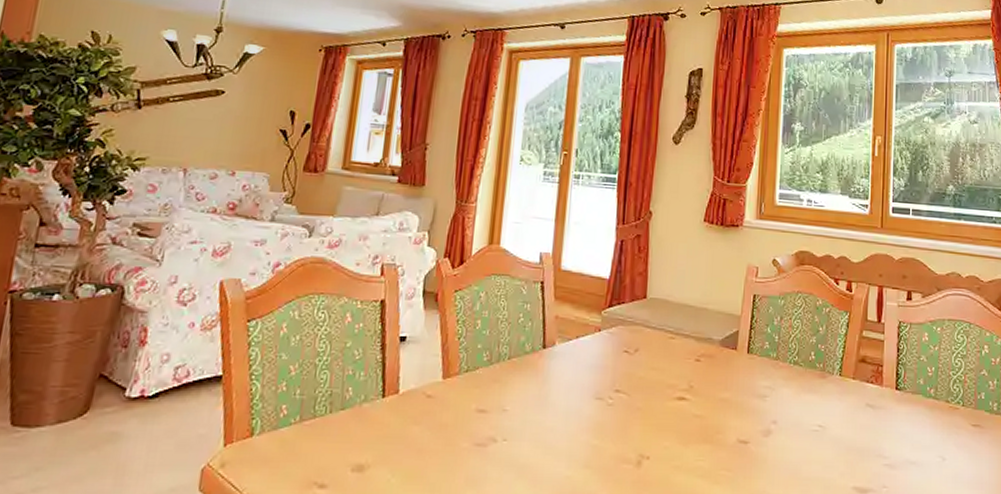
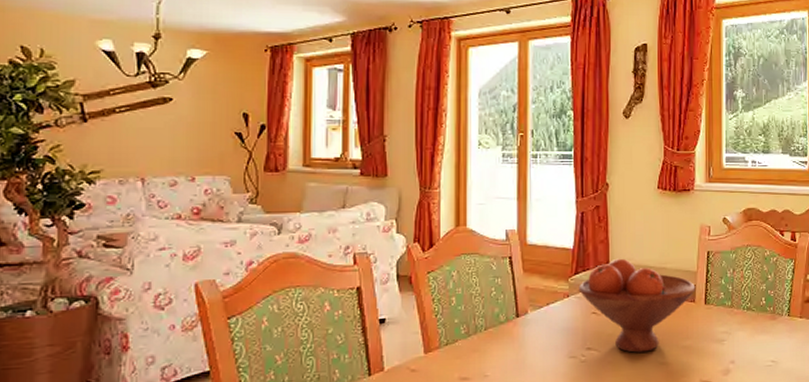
fruit bowl: none [611,293,739,401] -> present [578,258,696,353]

